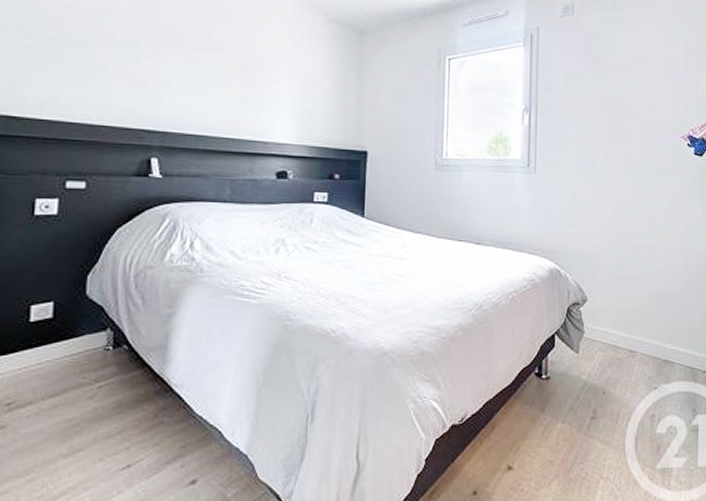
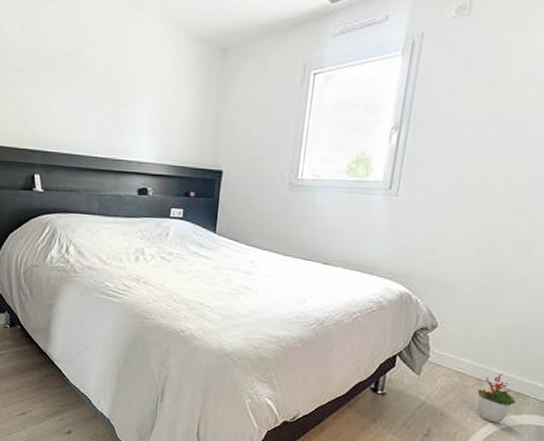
decorative plant: none [631,342,666,395] -> present [476,373,517,424]

